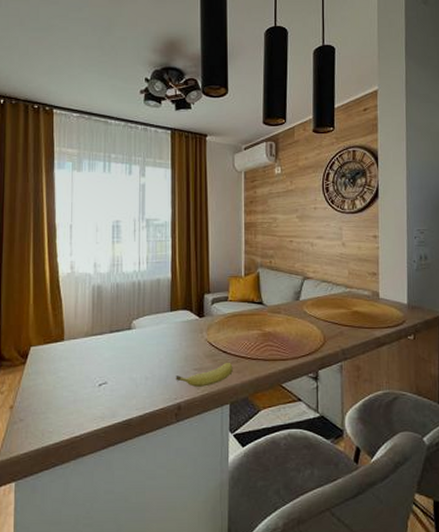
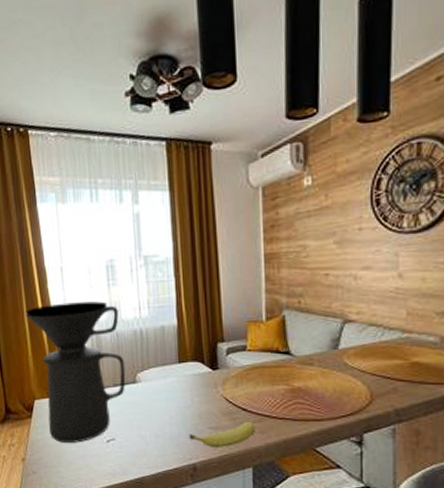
coffee maker: none [32,256,122,388] -> present [26,301,126,443]

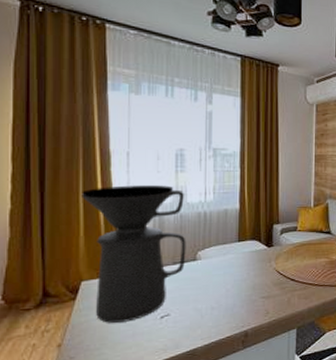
fruit: present [189,421,255,447] -> none [243,289,300,314]

